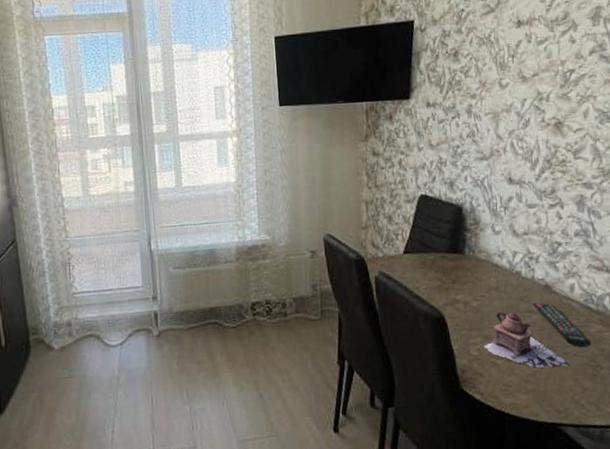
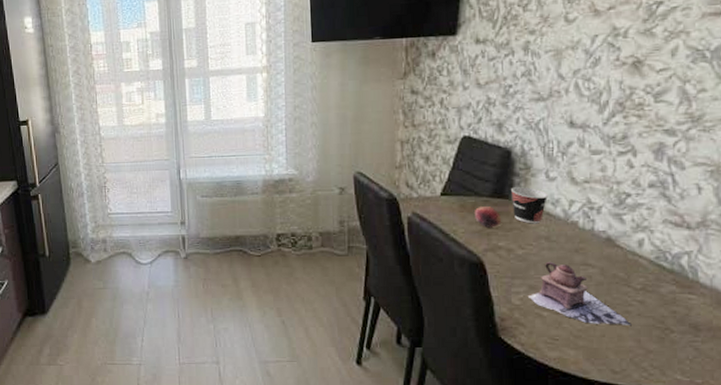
fruit: none [434,262,458,283] -> present [475,207,502,228]
cup: none [464,241,496,277] -> present [511,186,549,224]
remote control: present [532,303,592,348] -> none [589,256,661,308]

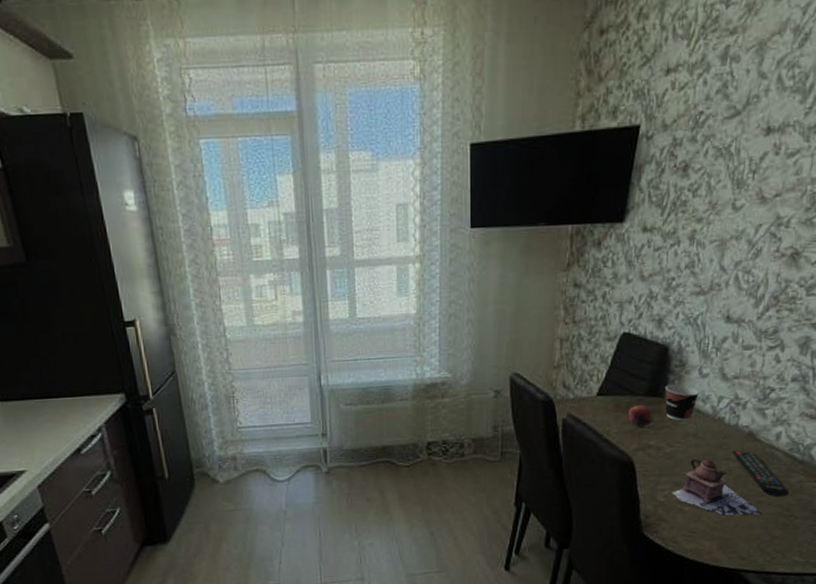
remote control: none [589,256,661,308] -> present [731,450,790,497]

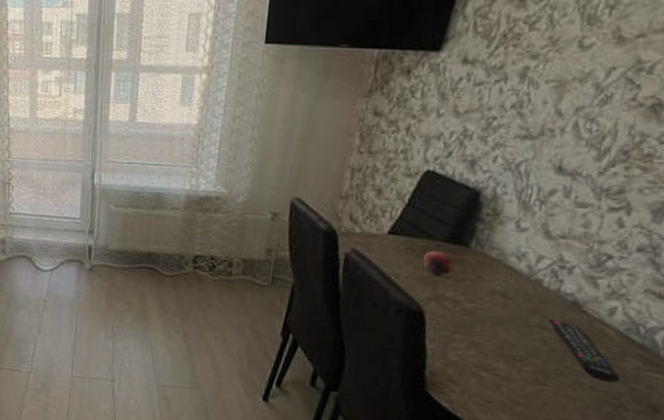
cup: present [665,384,700,422] -> none [469,233,515,278]
teapot: present [672,457,762,516] -> none [467,319,581,398]

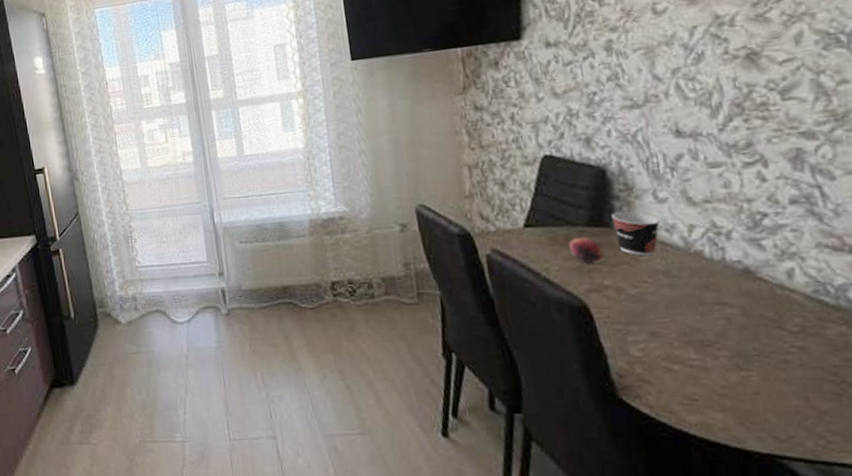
cup: none [469,233,515,278] -> present [611,211,661,257]
remote control: present [547,319,621,383] -> none [723,292,830,356]

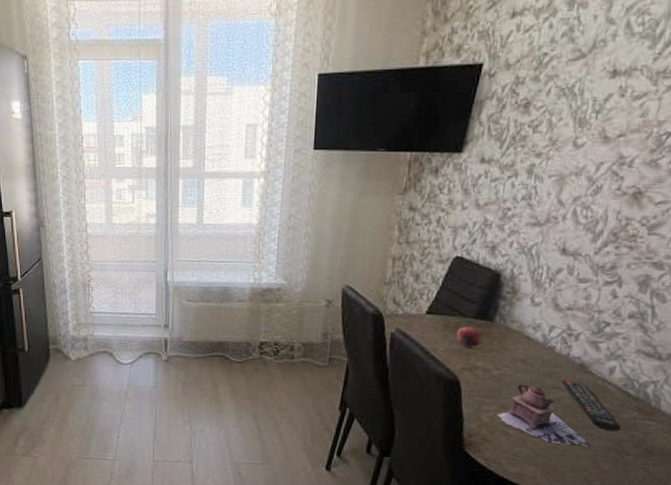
cup: present [611,211,661,257] -> none [494,309,531,347]
teapot: none [649,301,794,379] -> present [497,383,591,446]
remote control: none [723,292,830,356] -> present [560,380,622,432]

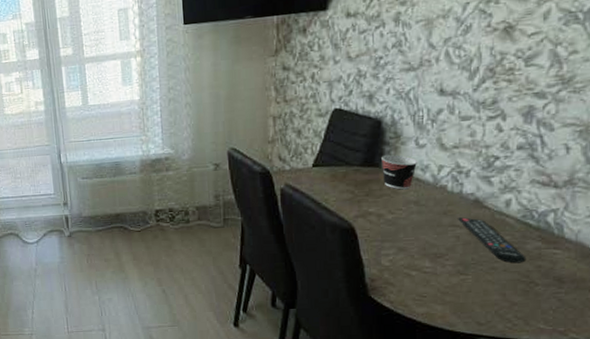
fruit: present [457,327,483,348] -> none [346,175,372,195]
cup: none [494,309,531,347] -> present [381,154,418,190]
teapot: present [497,383,591,446] -> none [397,224,497,281]

